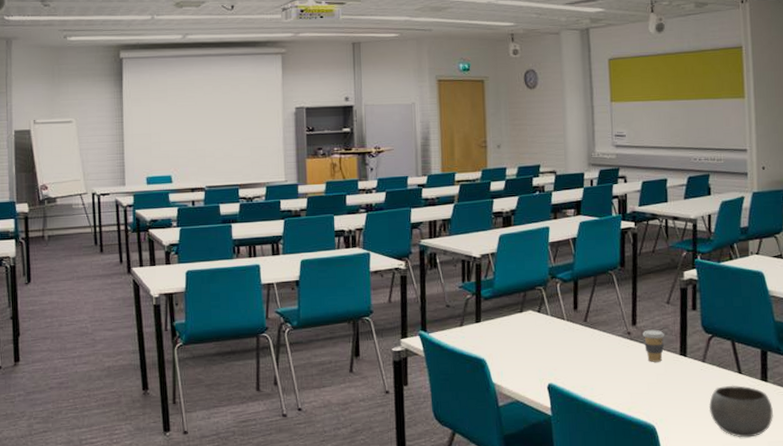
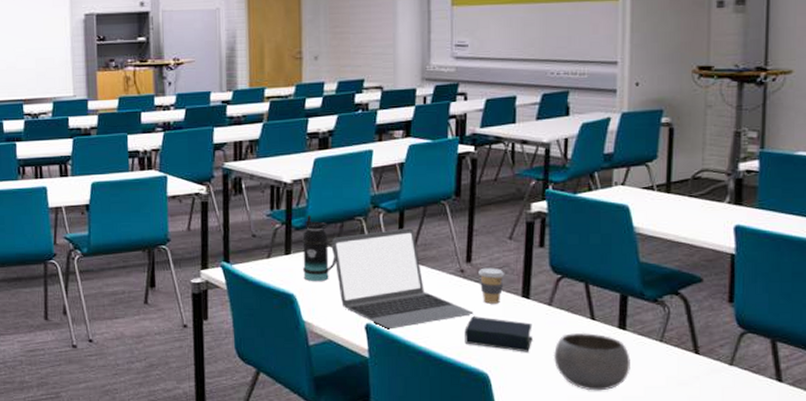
bottle: none [490,286,521,347] -> present [301,215,336,282]
laptop: none [517,296,640,389] -> present [332,228,474,330]
book: none [633,374,691,405] -> present [464,316,533,352]

